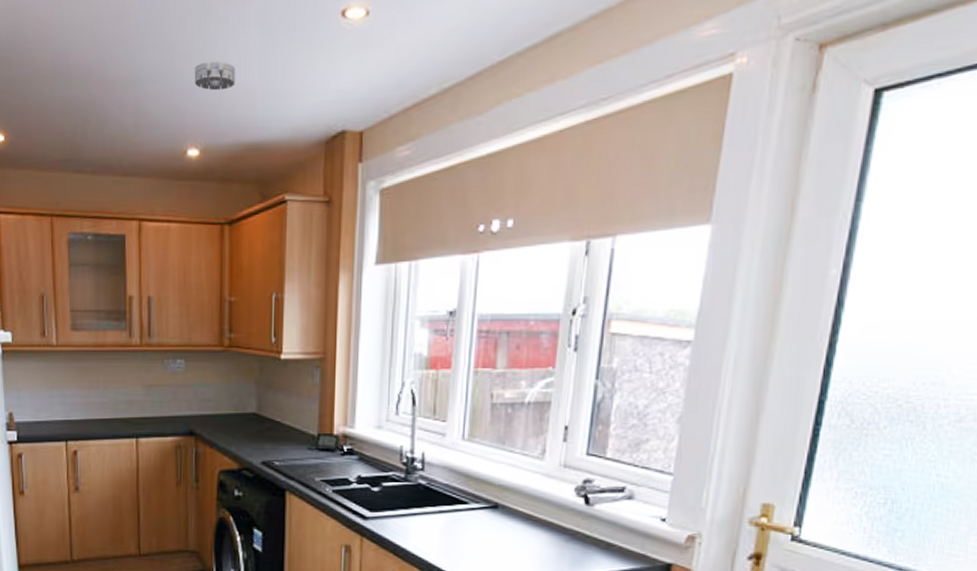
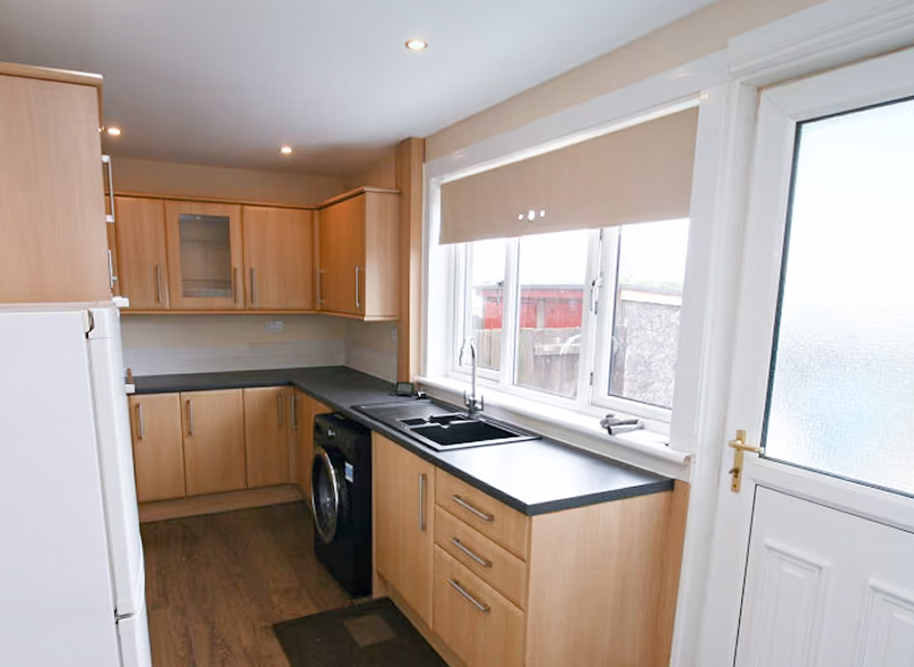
smoke detector: present [194,60,236,91] -> none [286,76,320,101]

